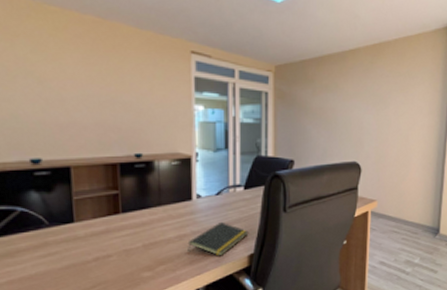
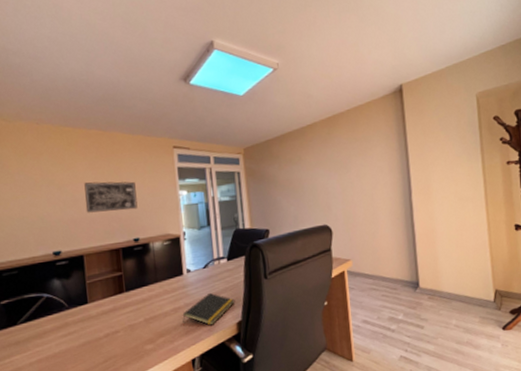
wall art: none [74,80,142,120] -> present [84,181,138,213]

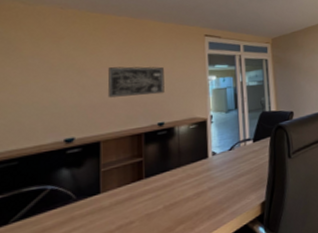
notepad: present [182,292,235,326] -> none [205,174,260,208]

